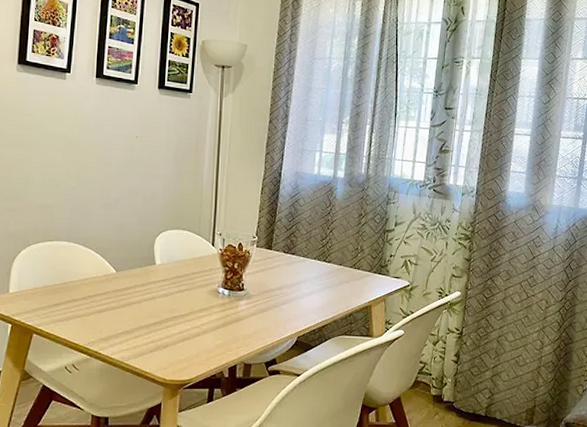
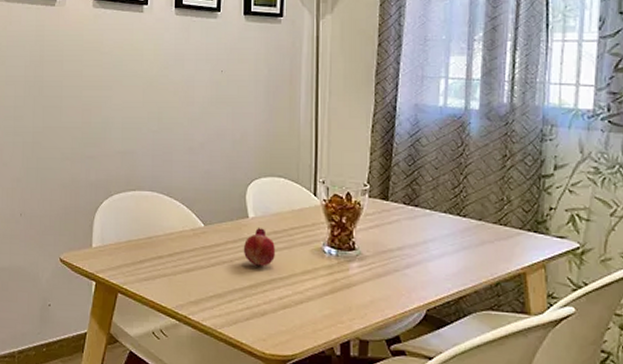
fruit: none [150,272,178,307] -> present [243,227,275,267]

